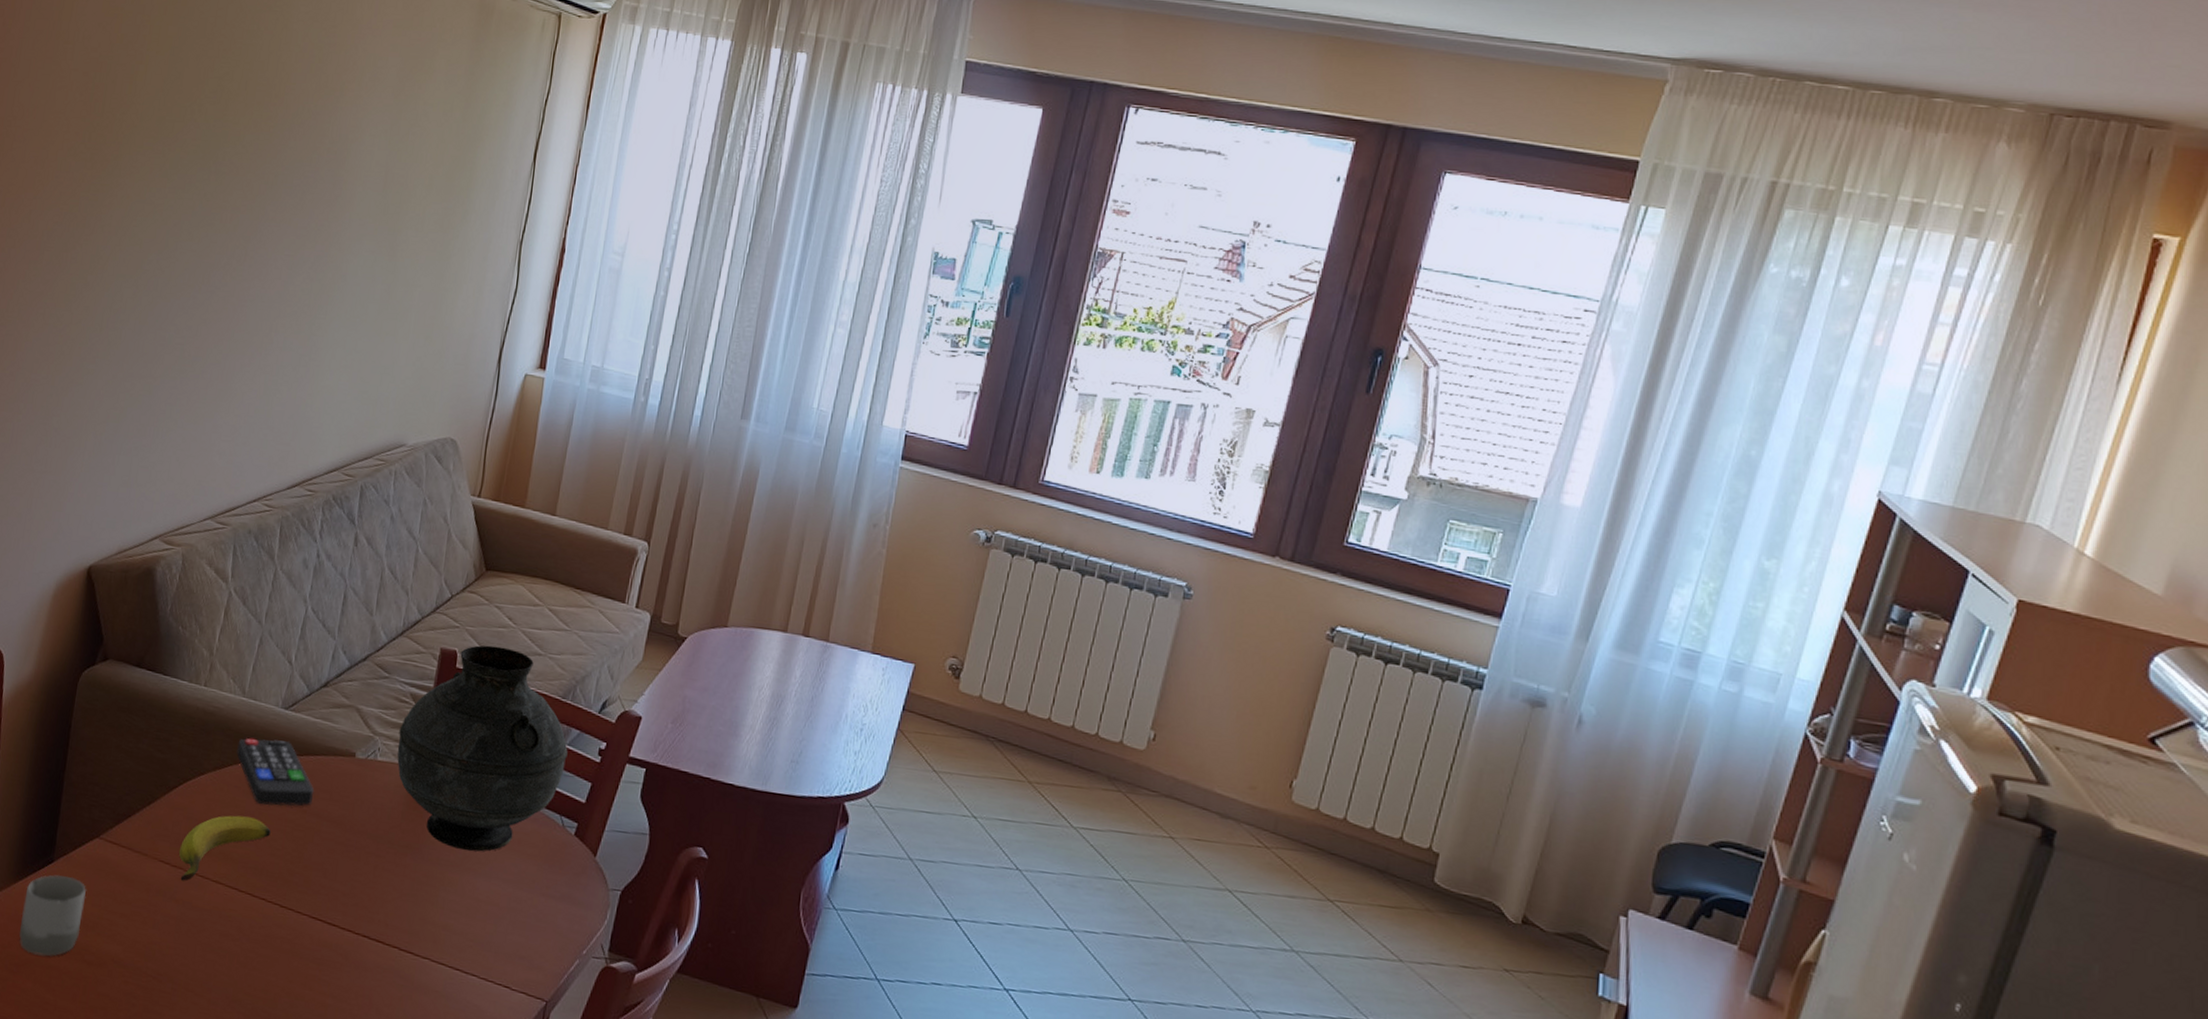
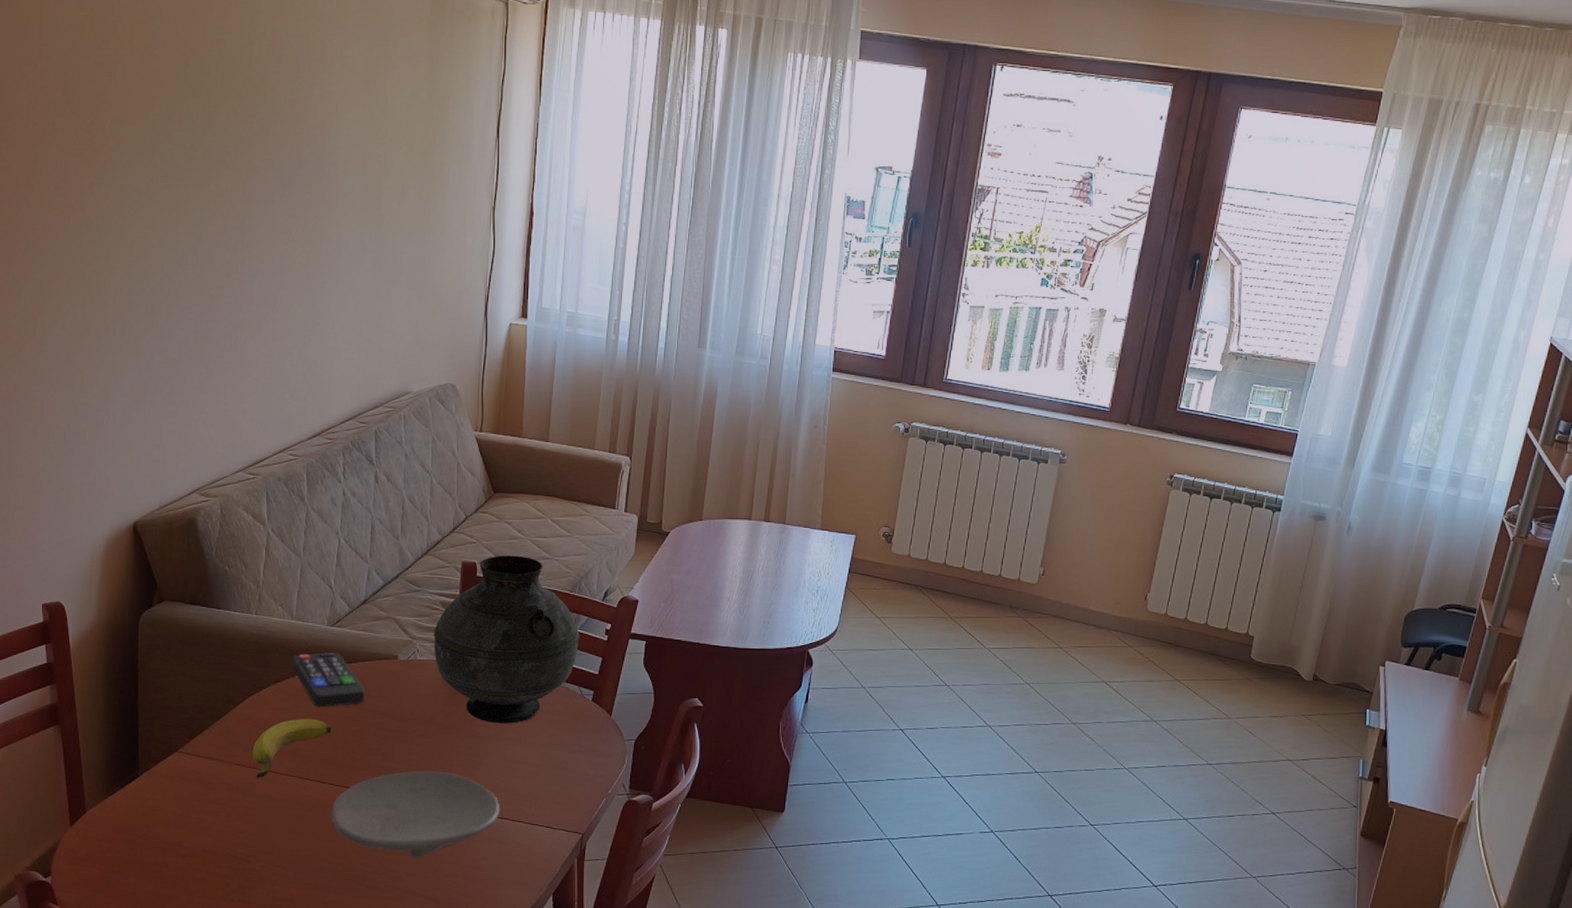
cup: present [19,875,86,956] -> none [117,787,172,855]
bowl: none [257,894,453,1005] -> present [331,770,500,858]

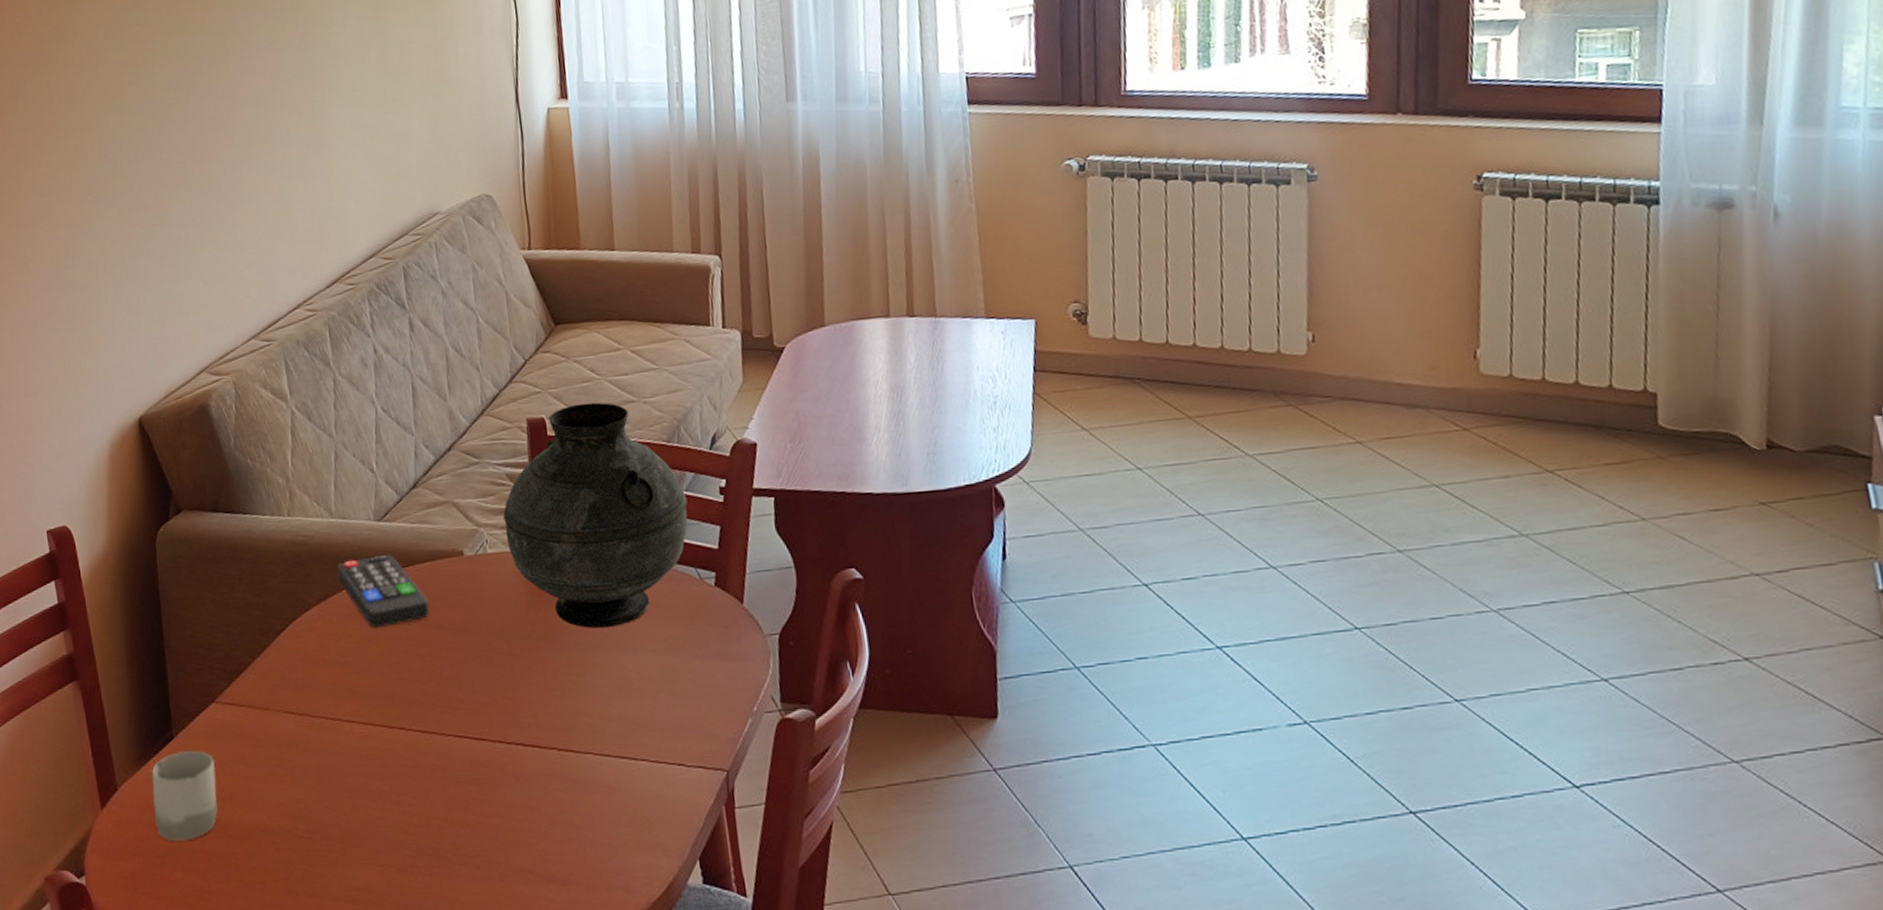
cup: none [117,787,172,855] -> present [152,749,218,842]
banana: present [252,719,331,778] -> none [302,644,393,728]
bowl: present [331,770,500,858] -> none [405,699,617,821]

